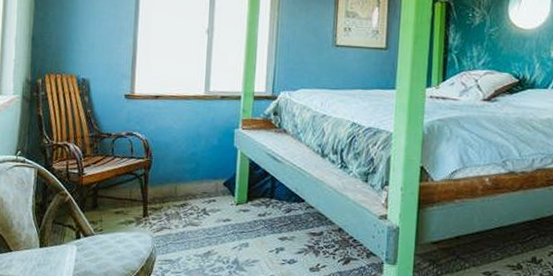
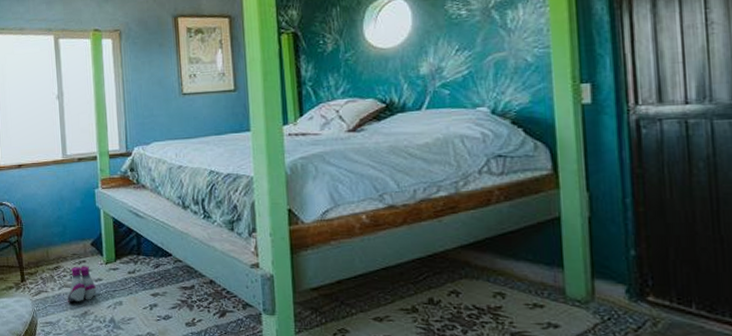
boots: none [190,205,223,242] -> present [67,266,96,303]

